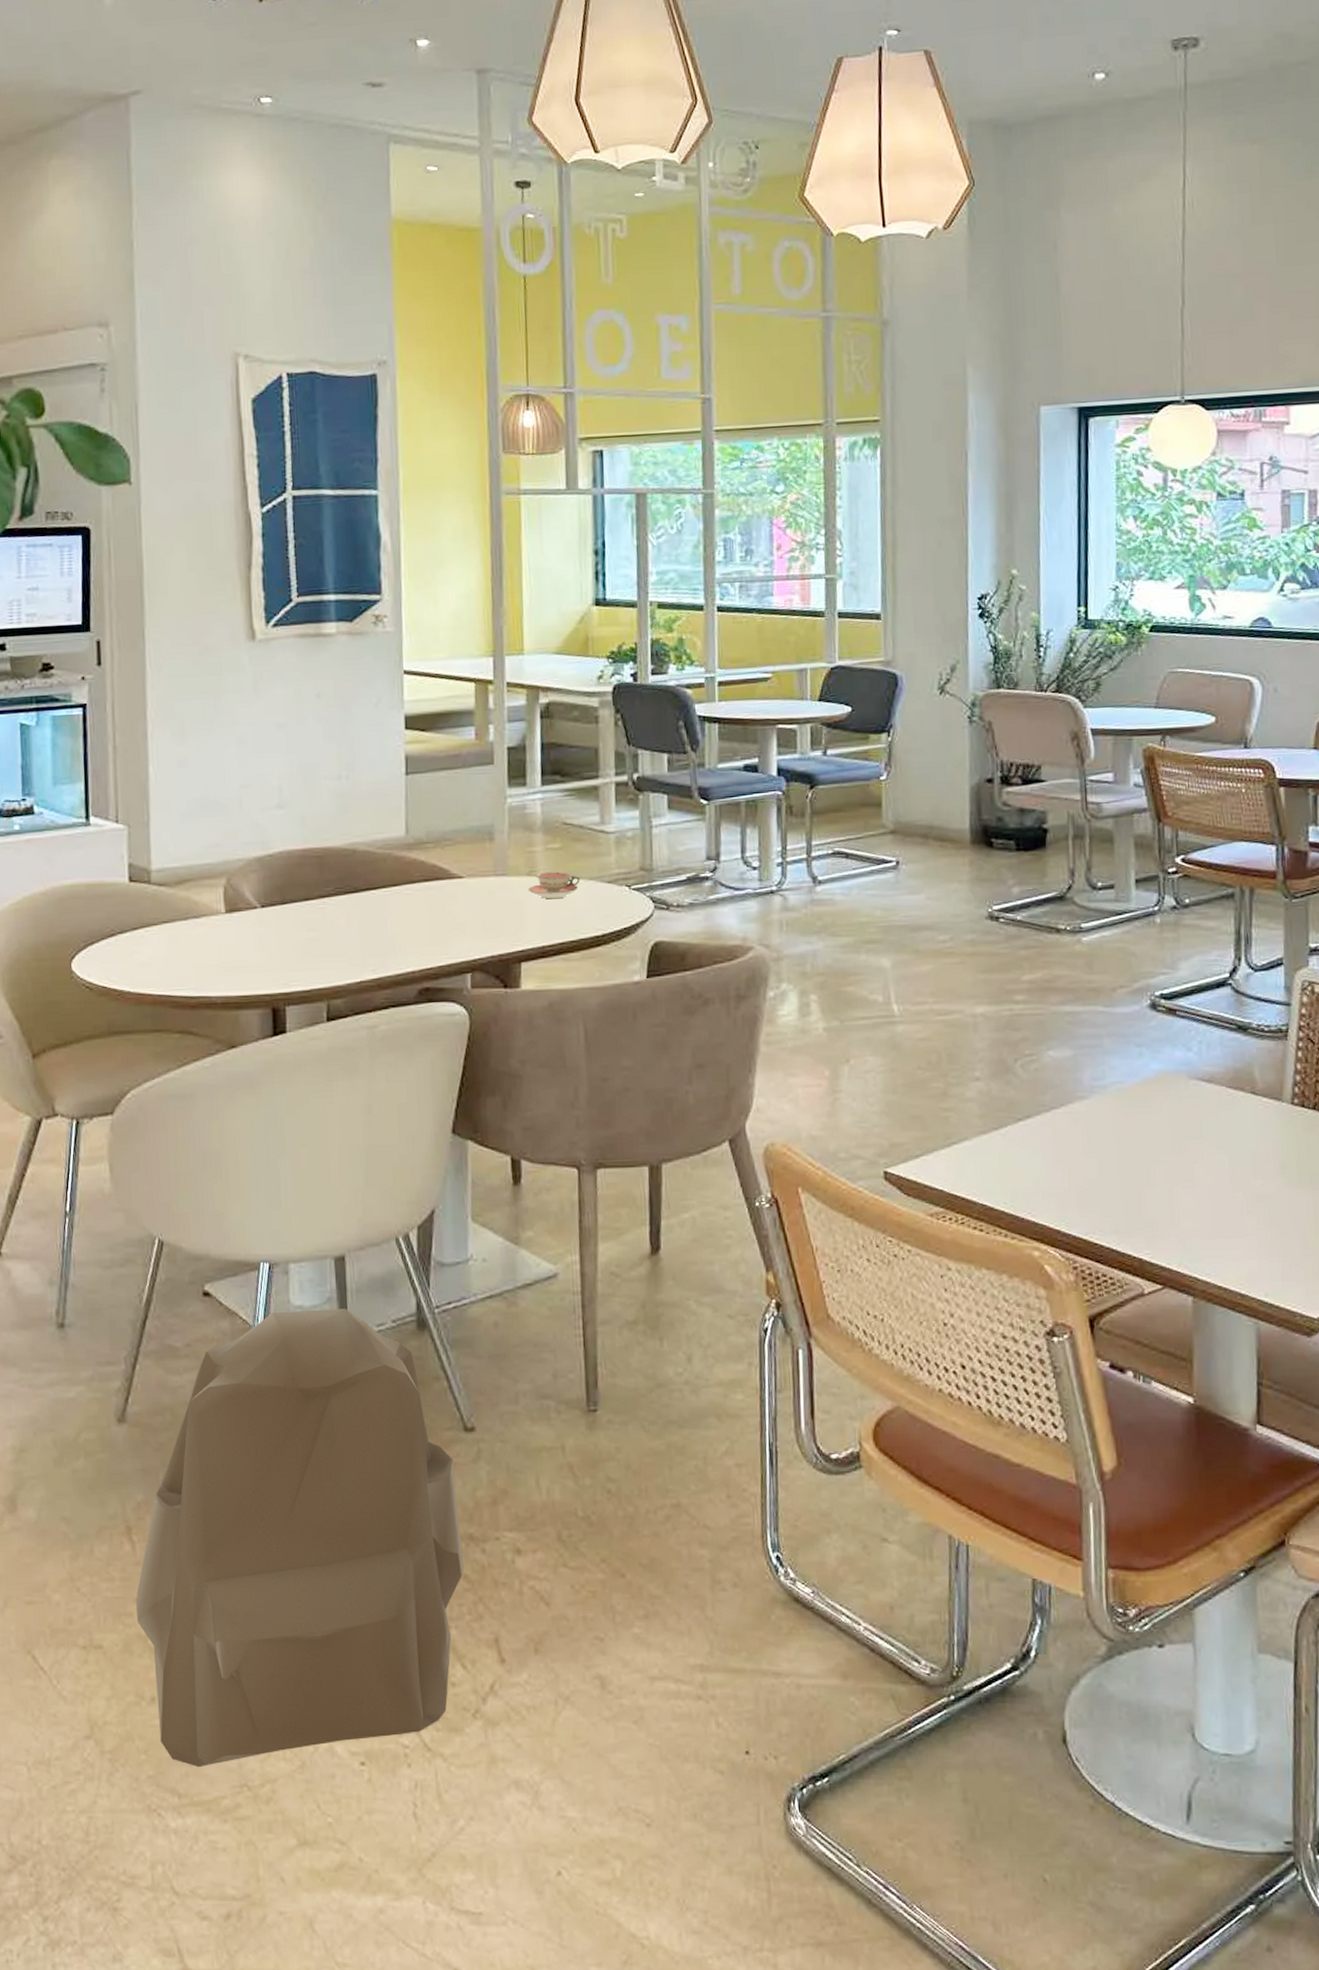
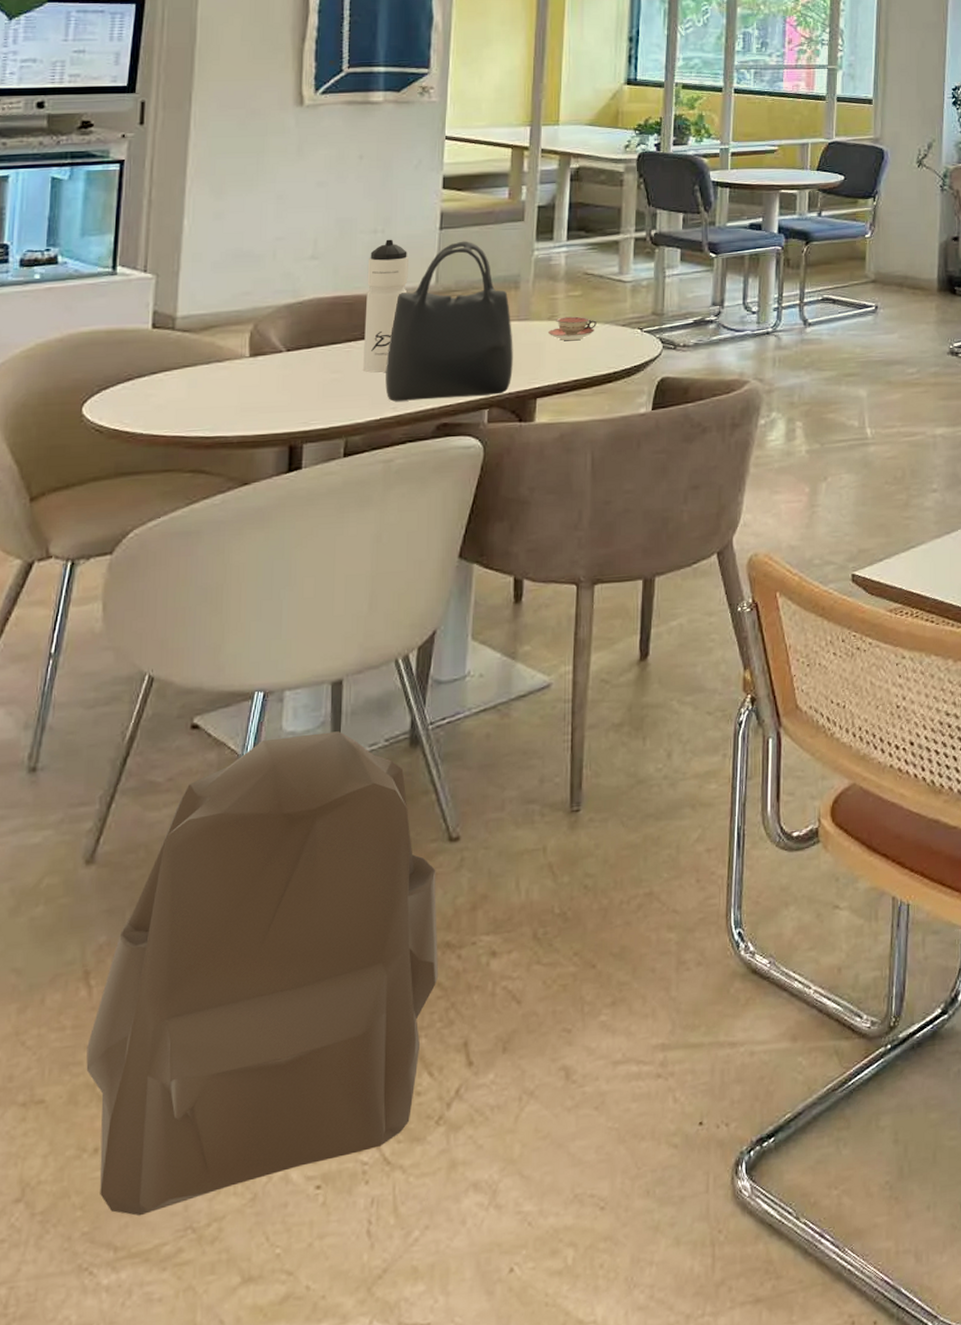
water bottle: none [334,786,377,932] -> present [362,239,409,373]
handbag: none [361,787,494,963] -> present [385,241,513,402]

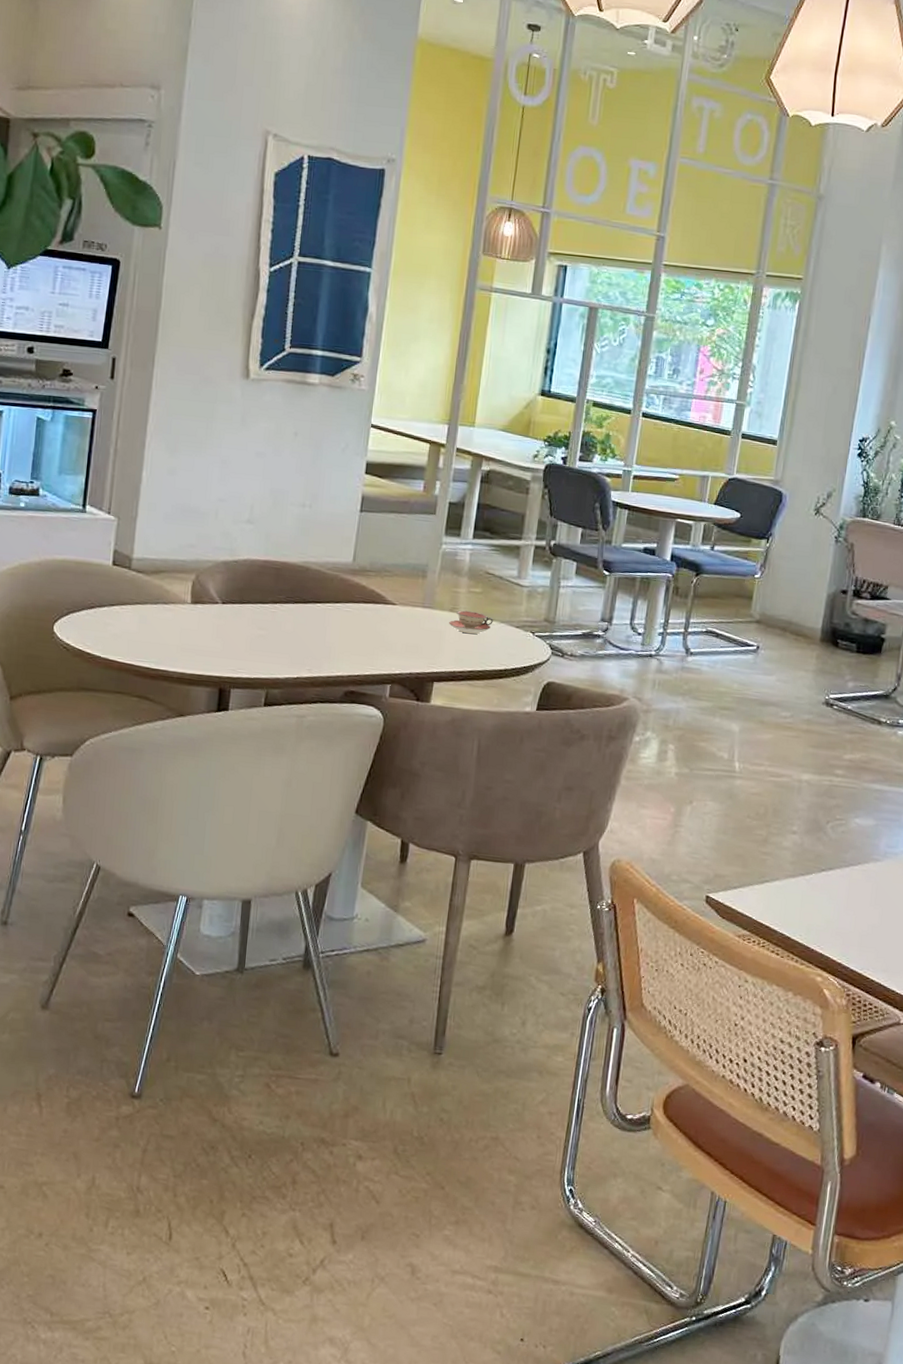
backpack: present [86,731,439,1216] -> none [35,937,318,1294]
water bottle: present [362,239,409,373] -> none [284,514,331,636]
handbag: present [385,241,513,402] -> none [303,525,417,673]

